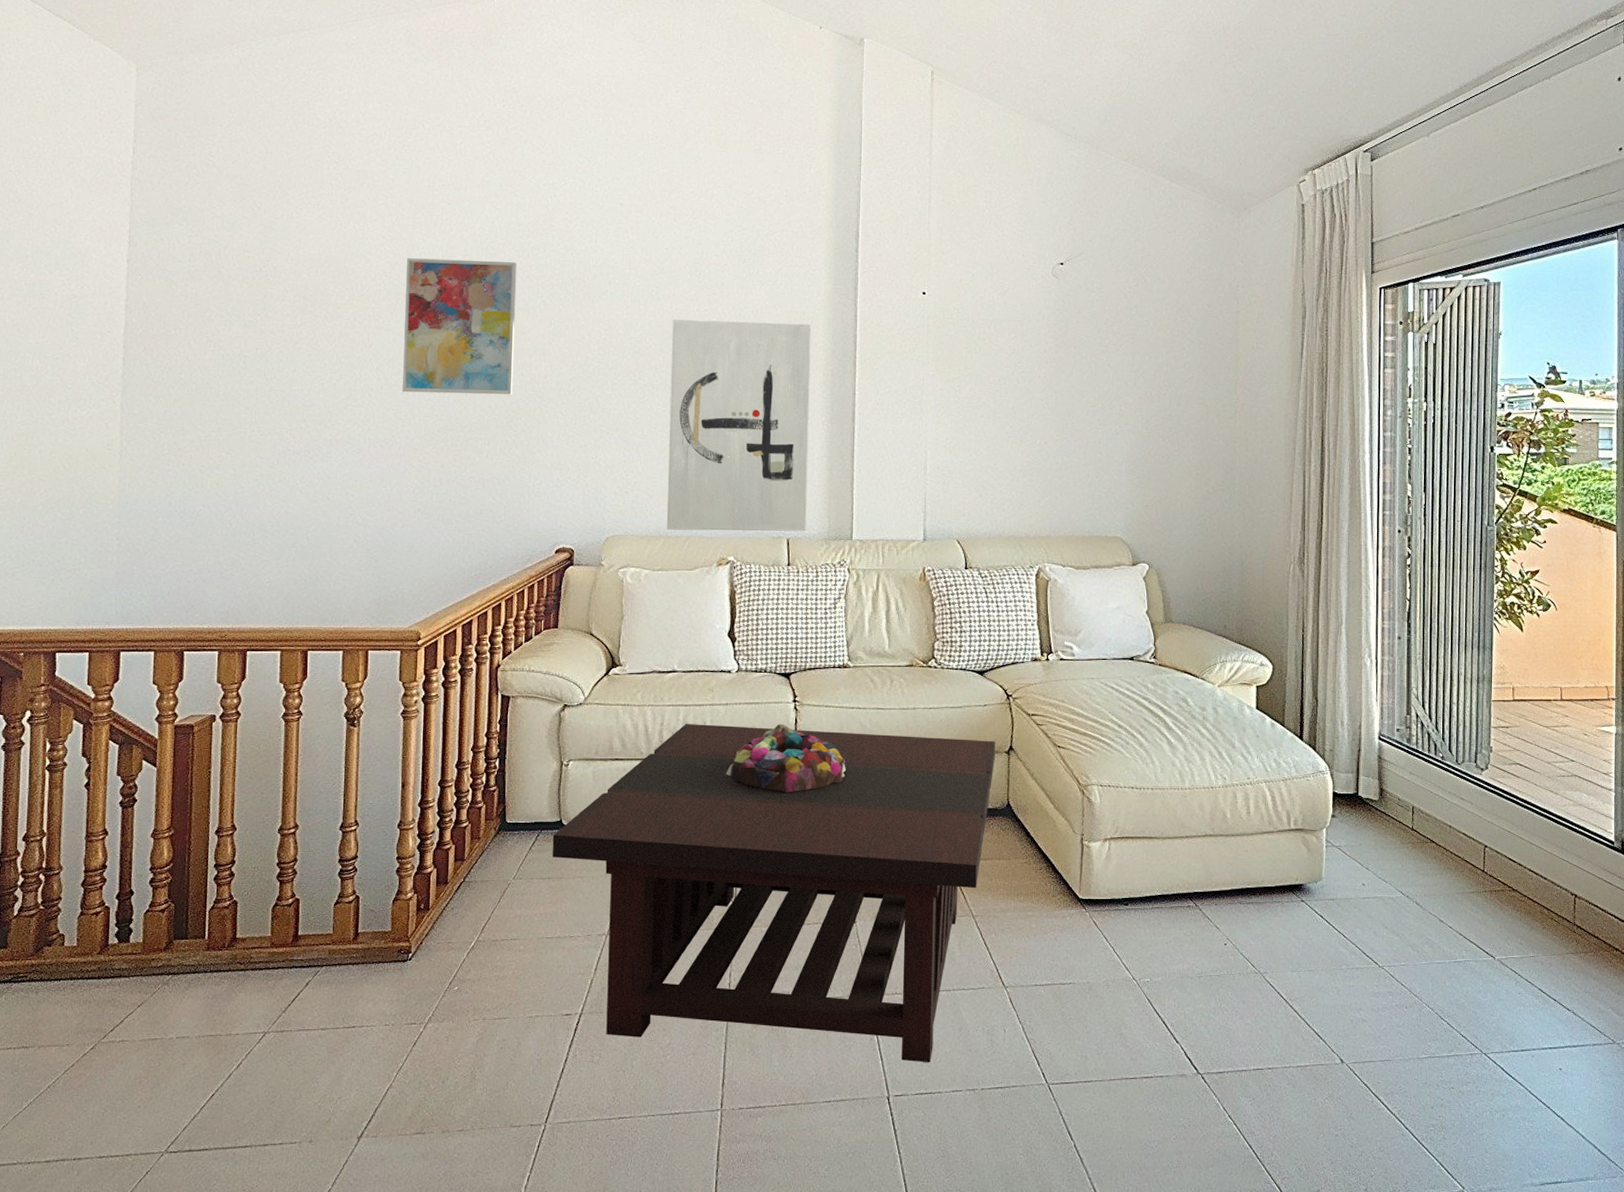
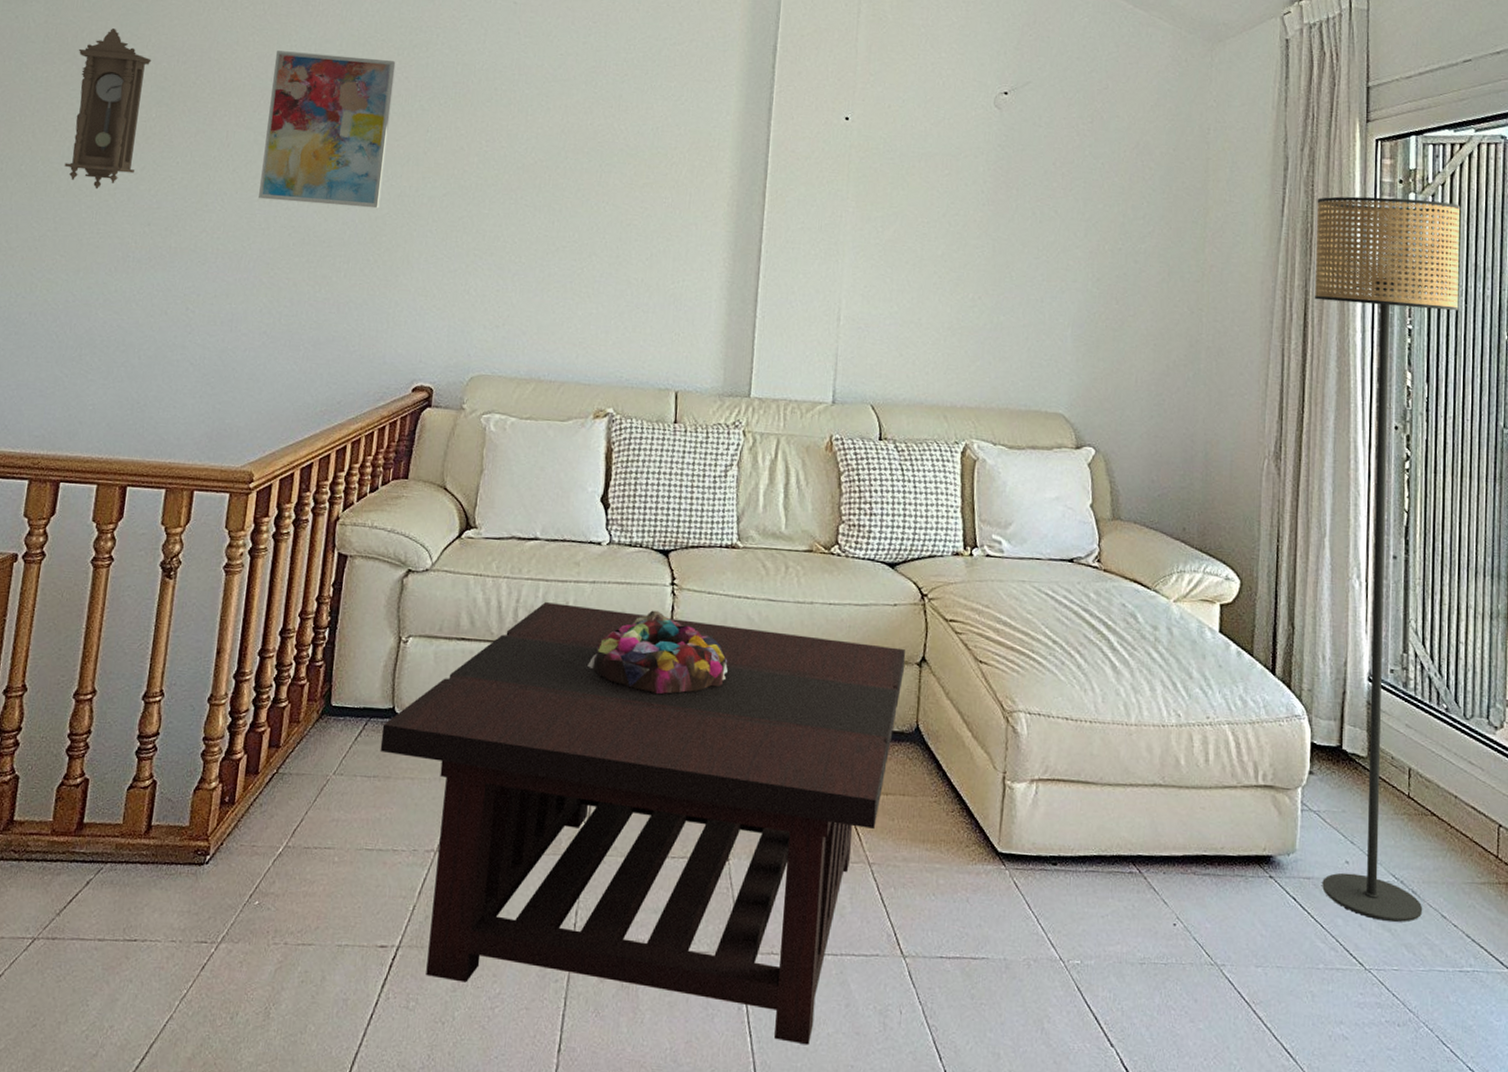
pendulum clock: none [221,245,292,392] -> present [64,28,152,190]
wall art: present [666,319,811,531] -> none [539,133,718,384]
floor lamp: none [1329,337,1451,928] -> present [1314,196,1461,922]

